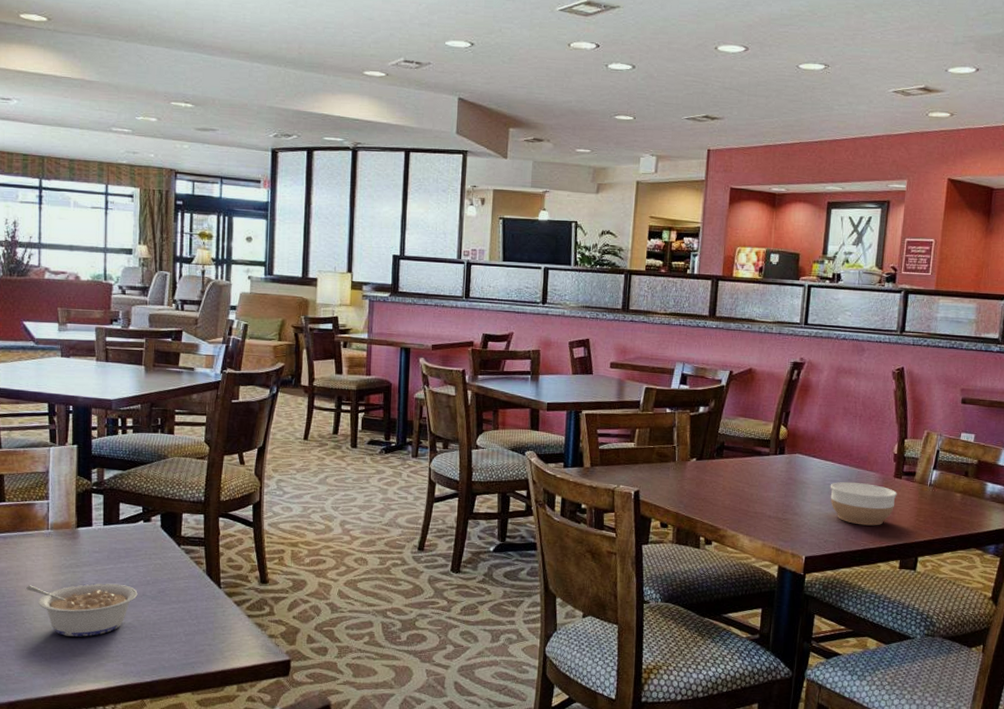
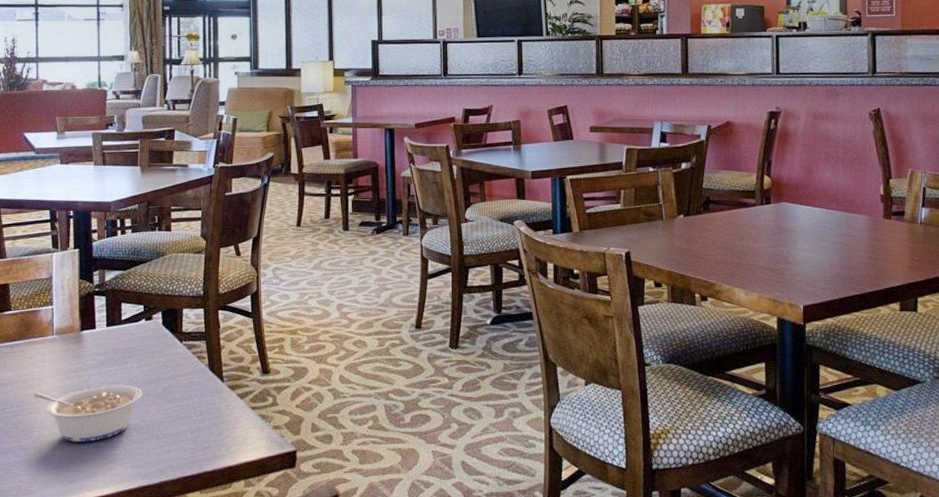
bowl: present [830,481,897,526] -> none [820,226,889,270]

